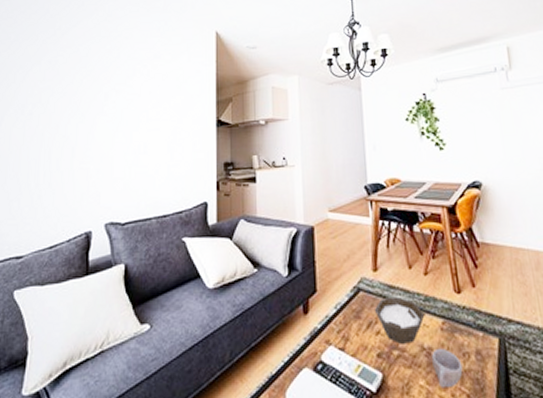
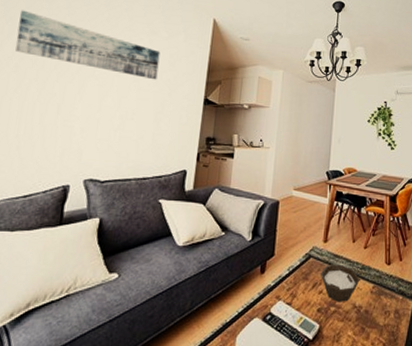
wall art: none [27,56,165,108] -> present [15,10,161,80]
cup: present [432,348,463,389] -> none [360,306,383,338]

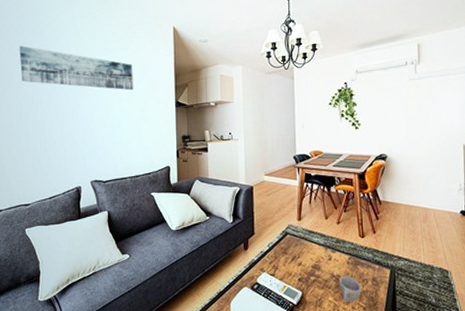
bowl: present [320,264,360,302] -> none [297,239,336,272]
cup: none [360,306,383,338] -> present [339,275,362,303]

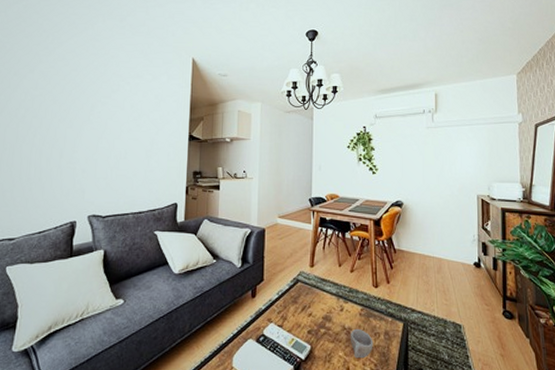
wall art: present [19,45,133,91] -> none [21,65,146,121]

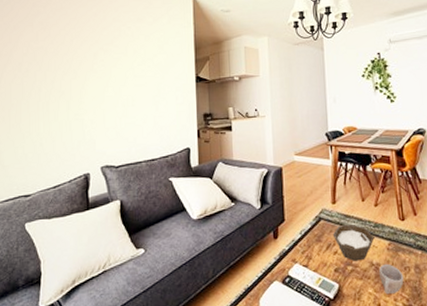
bowl: none [308,287,348,324] -> present [332,224,375,261]

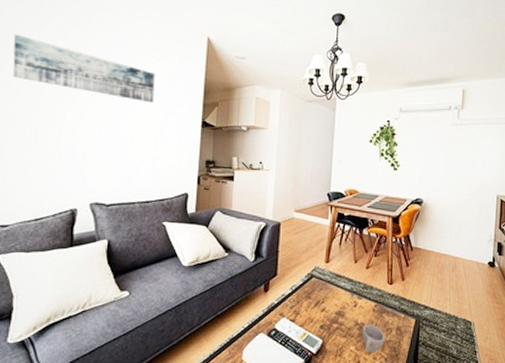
wall art: none [21,18,149,66] -> present [12,34,156,103]
bowl: present [332,224,375,261] -> none [322,283,362,319]

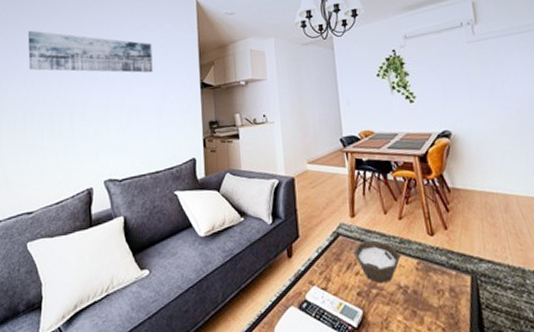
bowl: none [322,283,362,319] -> present [353,240,401,283]
cup: present [363,324,385,353] -> none [408,286,438,323]

